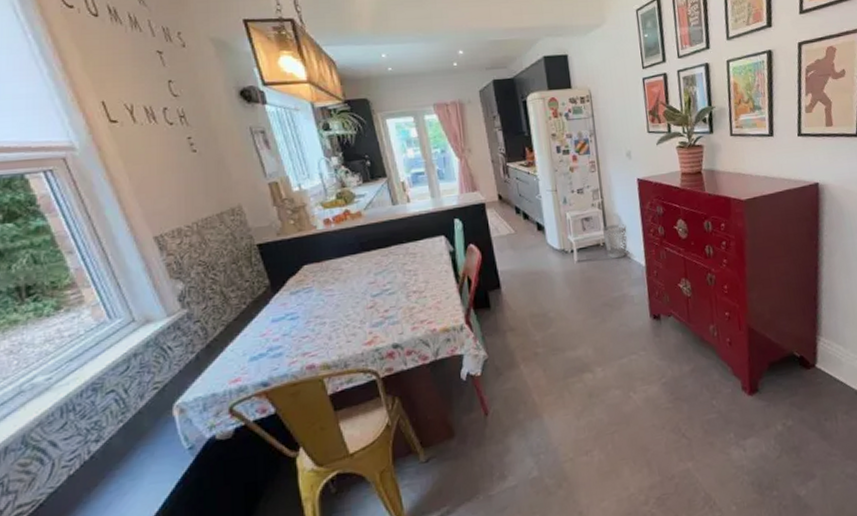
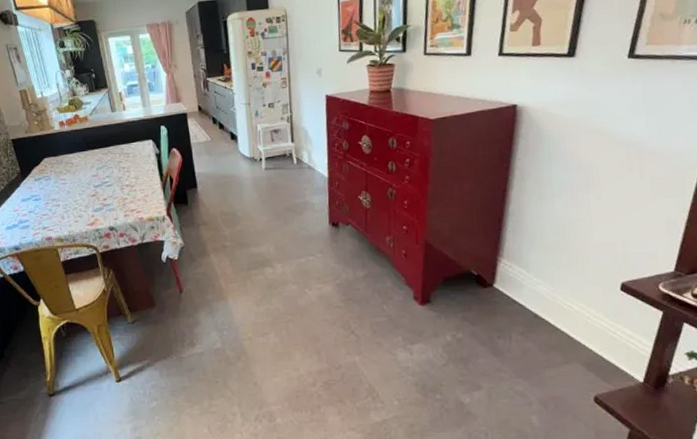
wastebasket: present [602,224,627,259] -> none [289,137,313,169]

